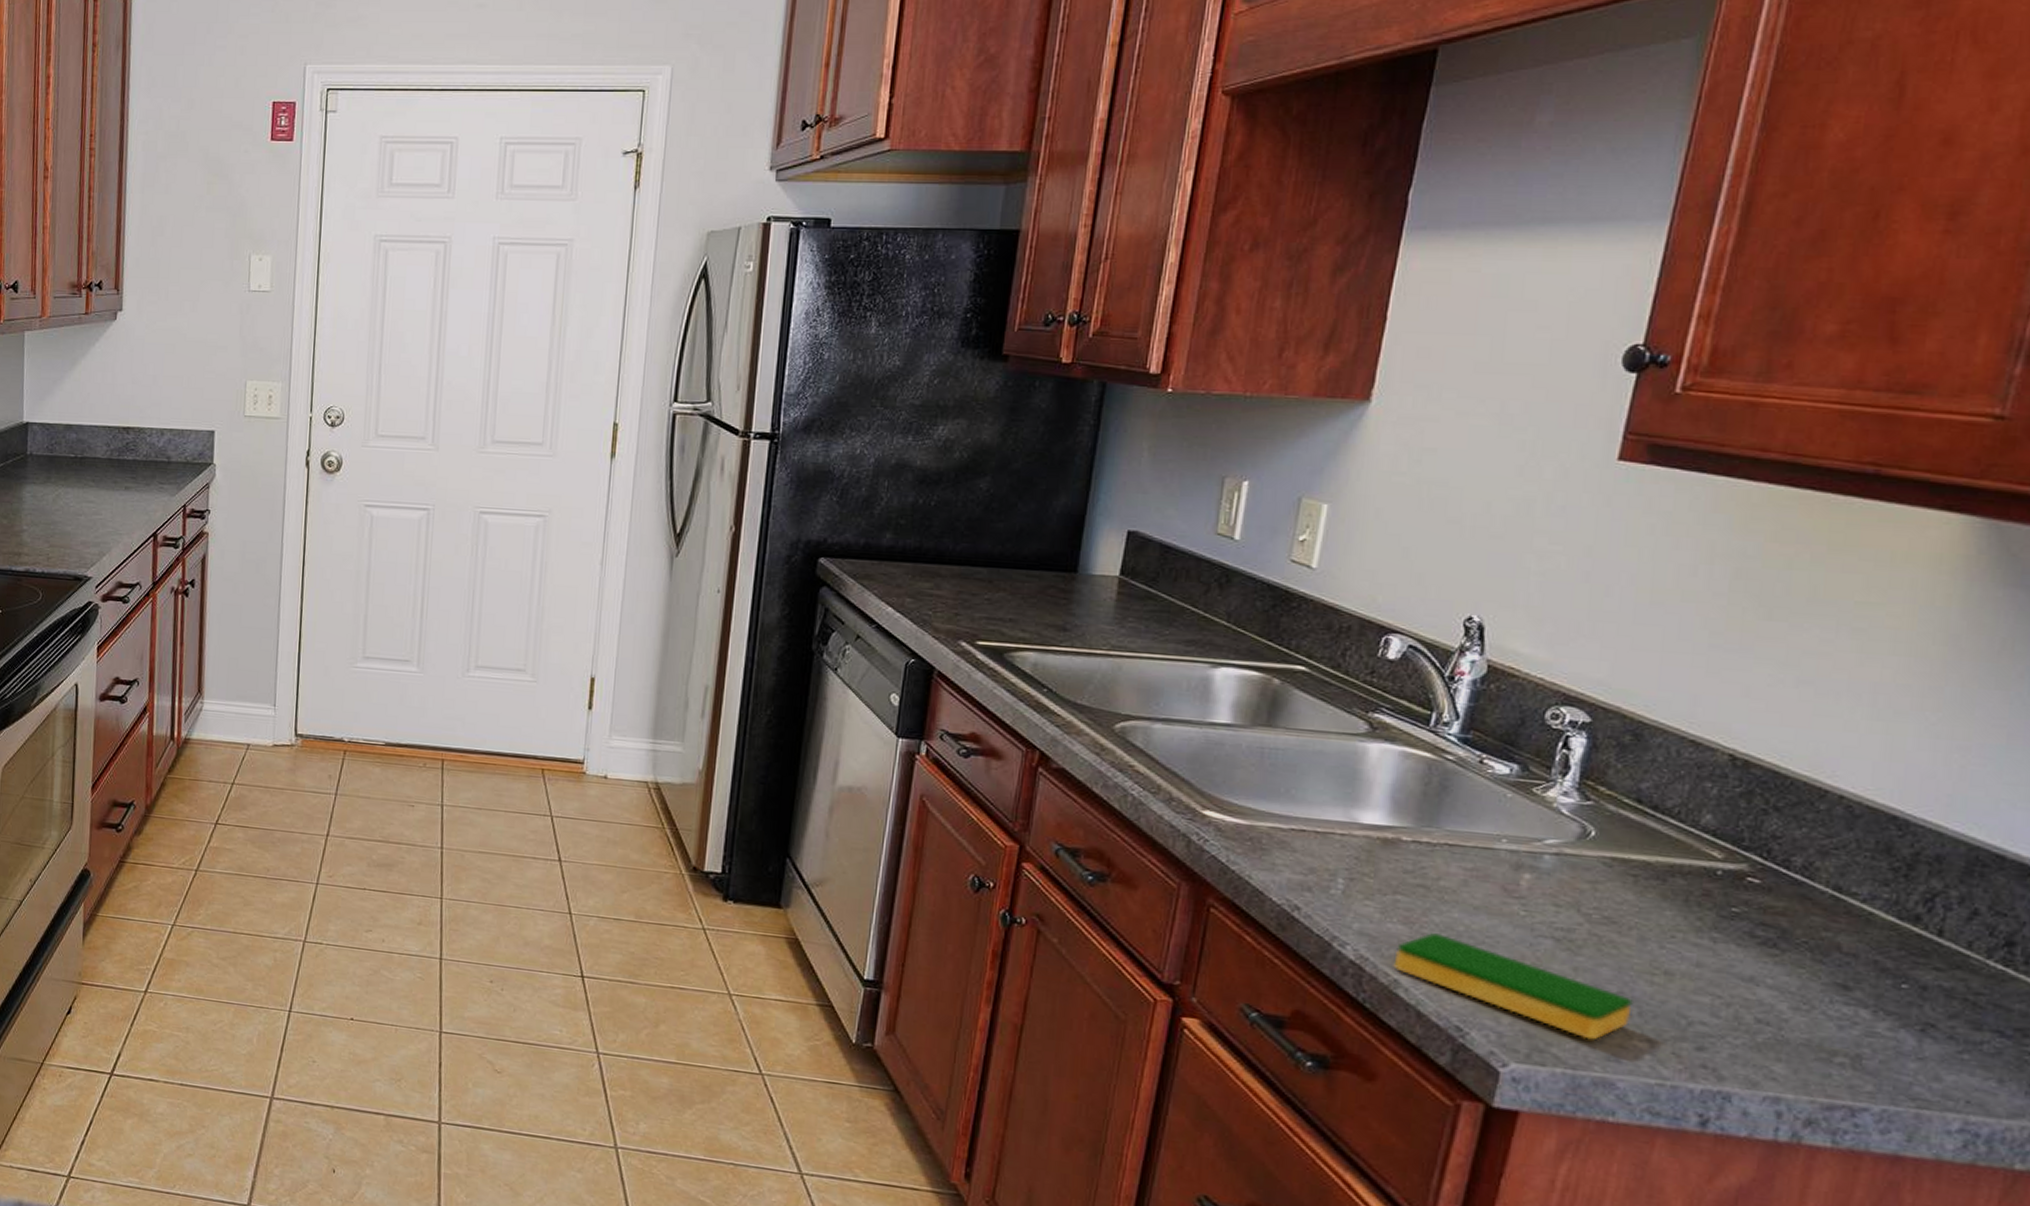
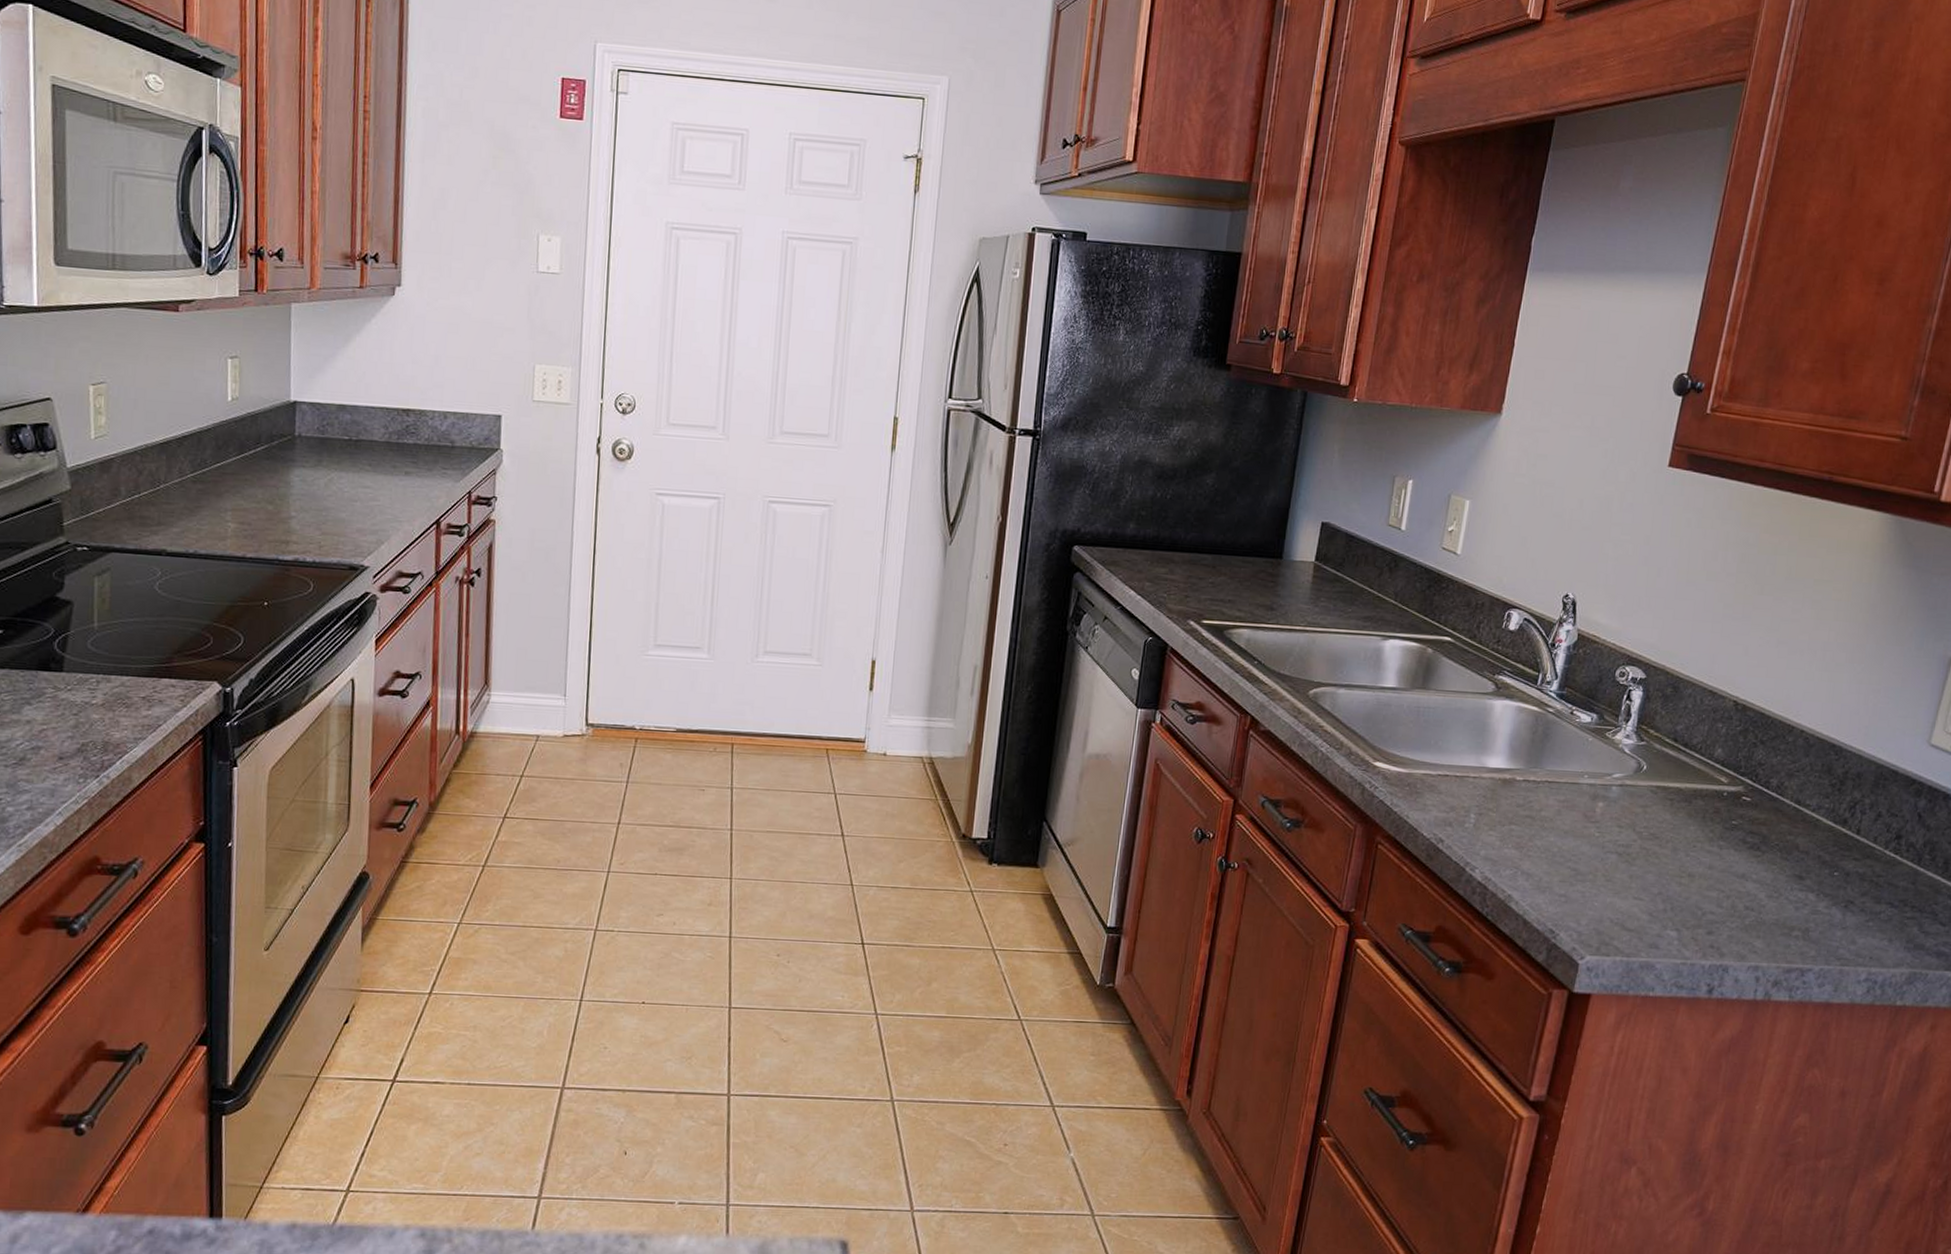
dish sponge: present [1393,933,1633,1040] -> none [1508,855,1668,933]

